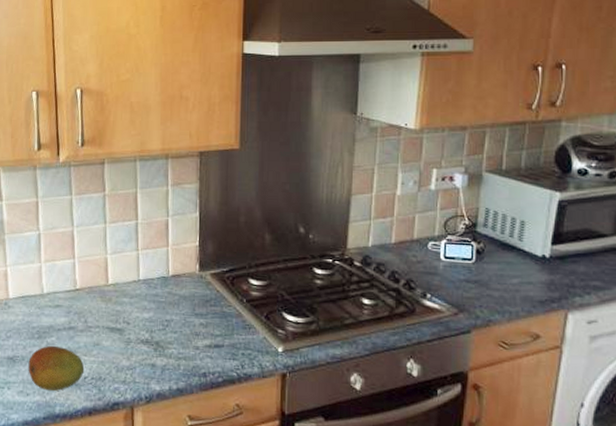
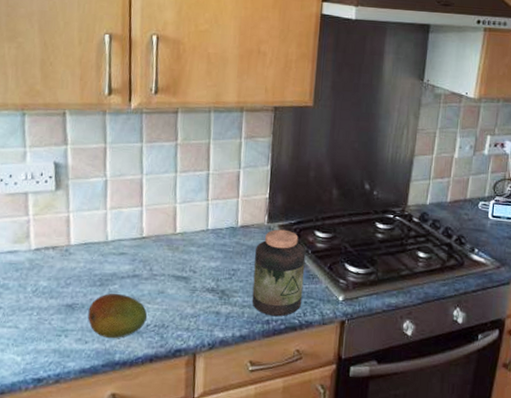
jar: none [187,277,241,369] -> present [252,229,306,317]

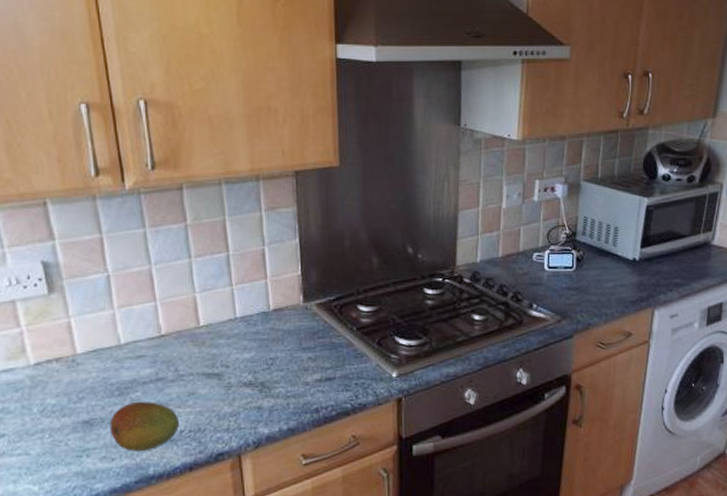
jar: present [252,229,306,317] -> none [294,308,352,404]

